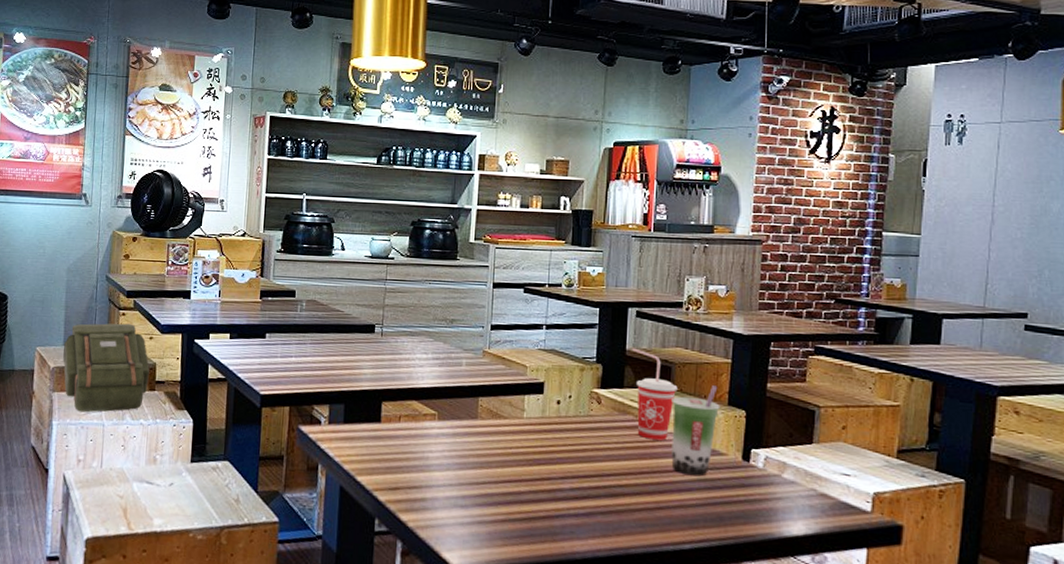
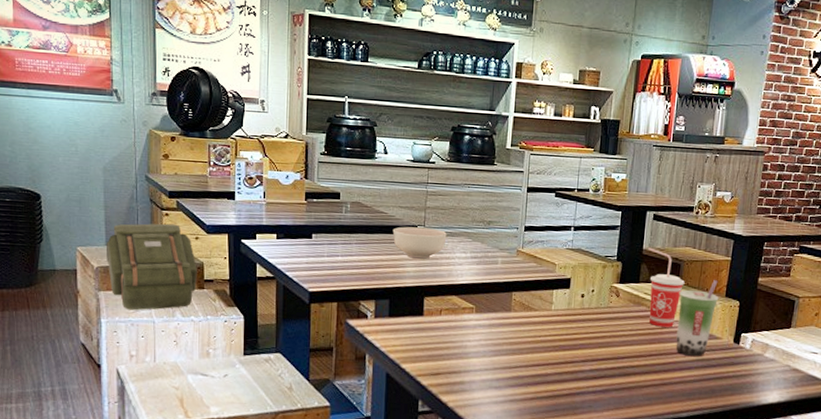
bowl: none [349,325,407,360] -> present [392,226,447,259]

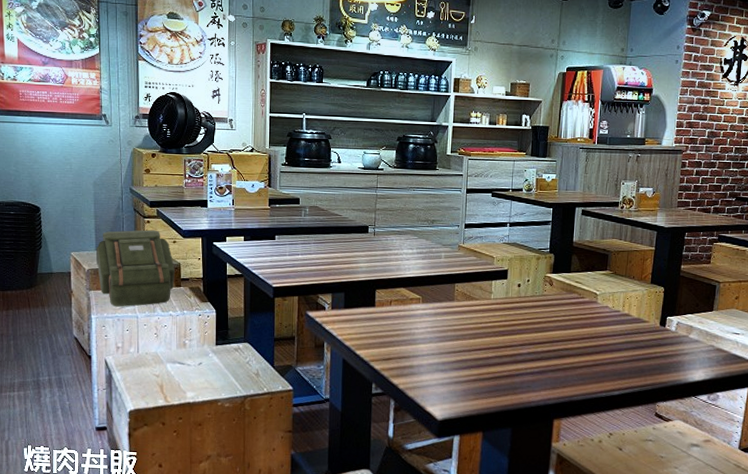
bowl: present [392,226,447,259] -> none [346,227,395,255]
beverage cup: present [648,247,685,328] -> none [578,240,613,313]
beverage cup: present [675,280,719,357] -> none [606,268,645,340]

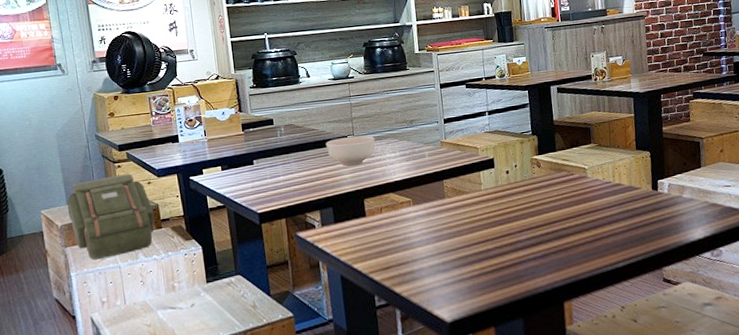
bowl: none [346,227,395,255] -> present [325,135,376,166]

